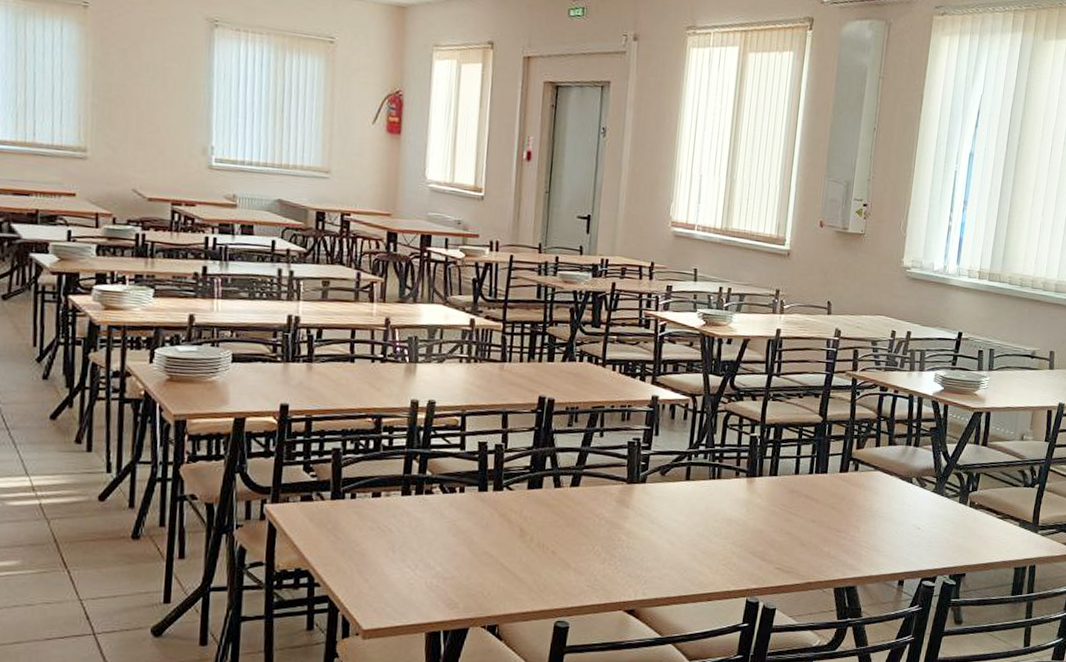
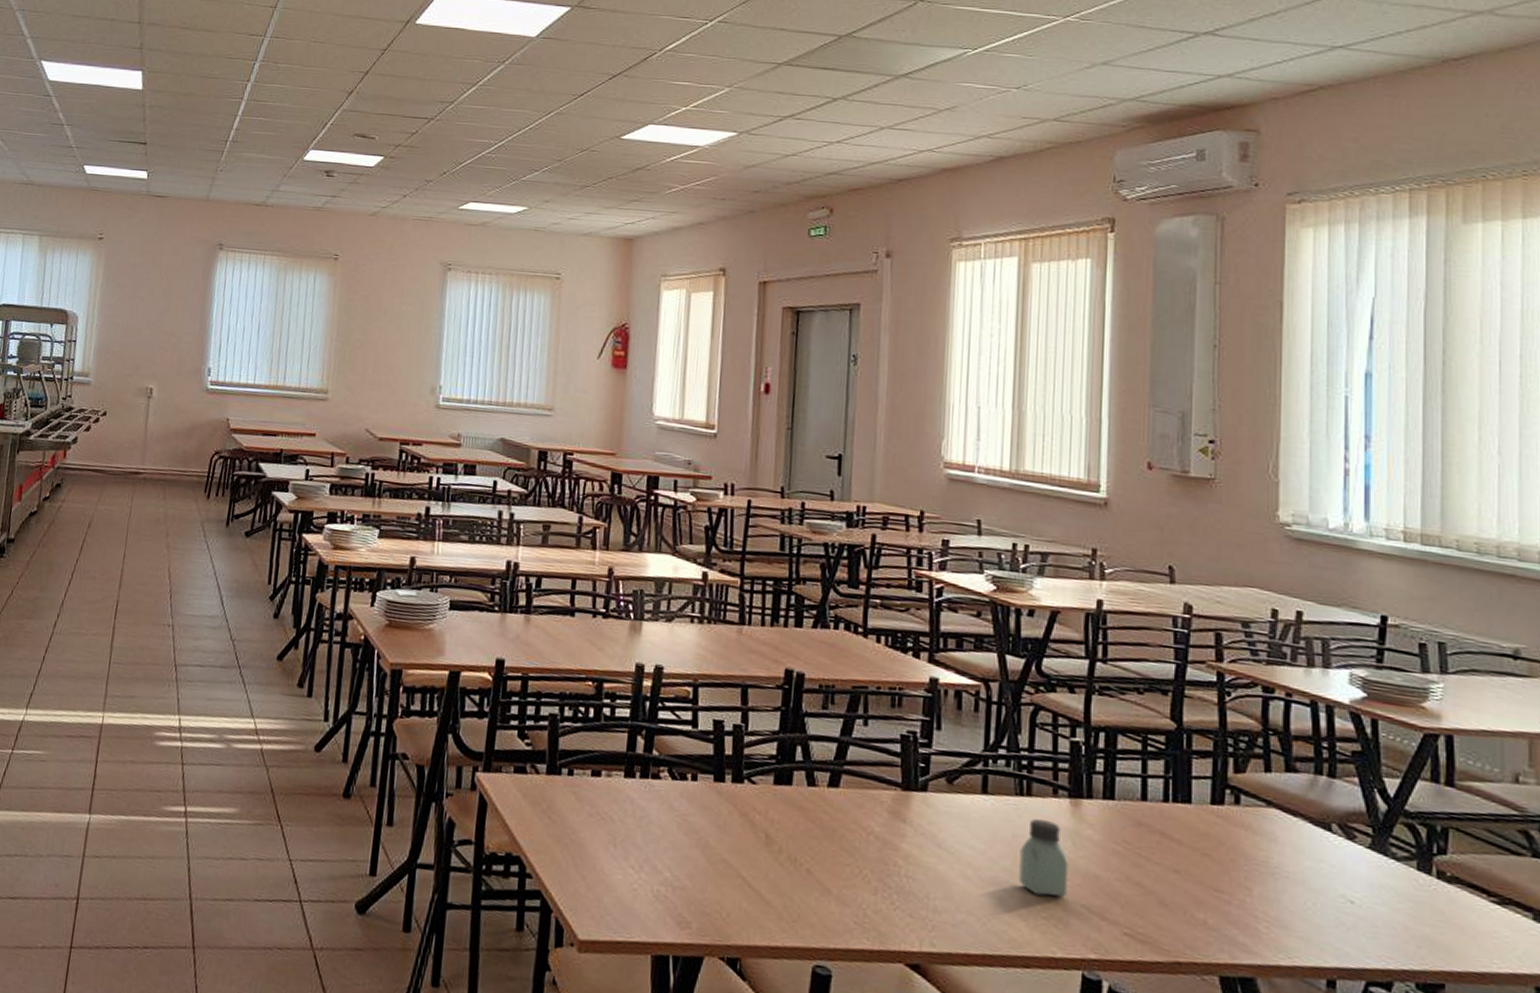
saltshaker: none [708,495,742,549] -> present [1019,819,1068,897]

